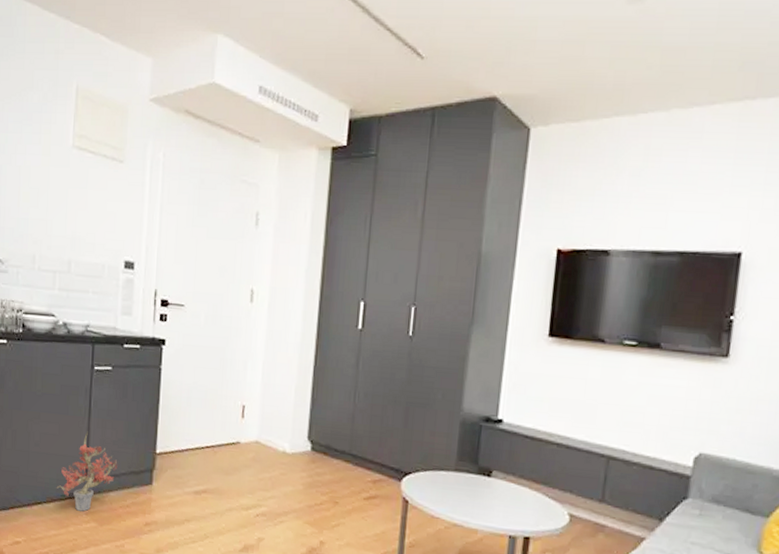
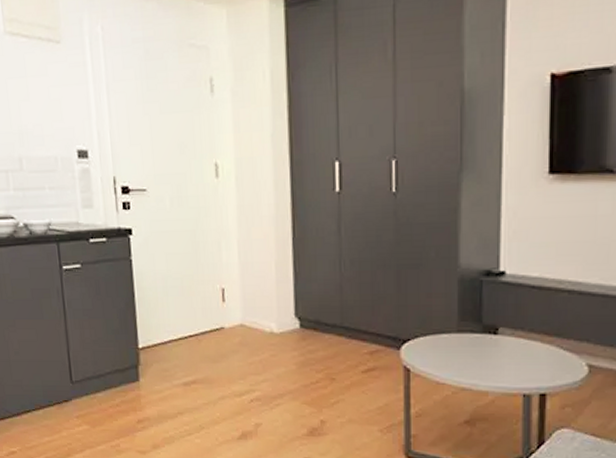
potted plant: present [56,431,118,512] -> none [43,333,102,415]

